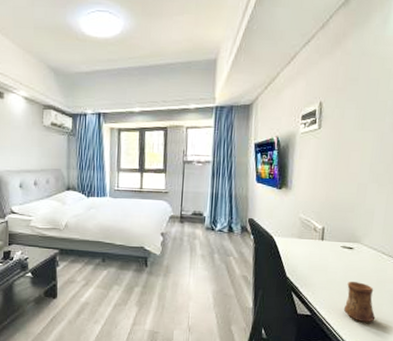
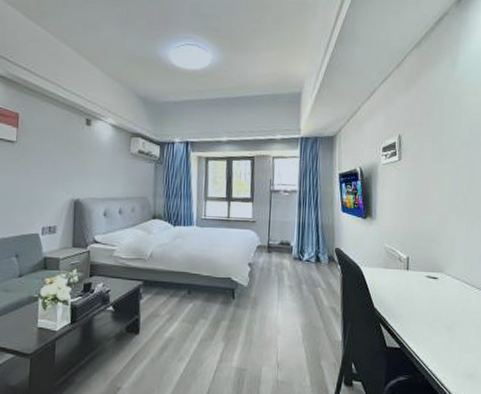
cup: present [343,282,376,323] -> none [431,312,463,355]

